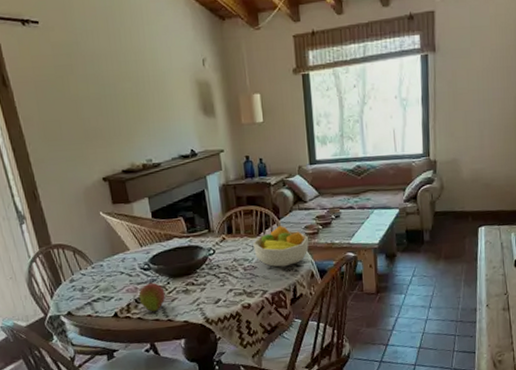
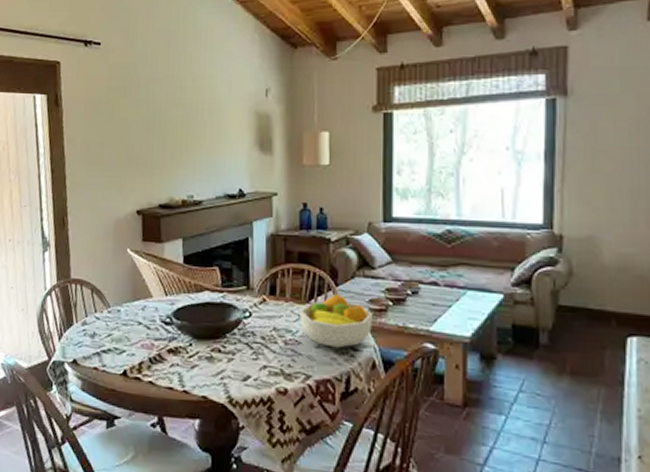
fruit: present [138,282,166,312] -> none [154,340,185,378]

